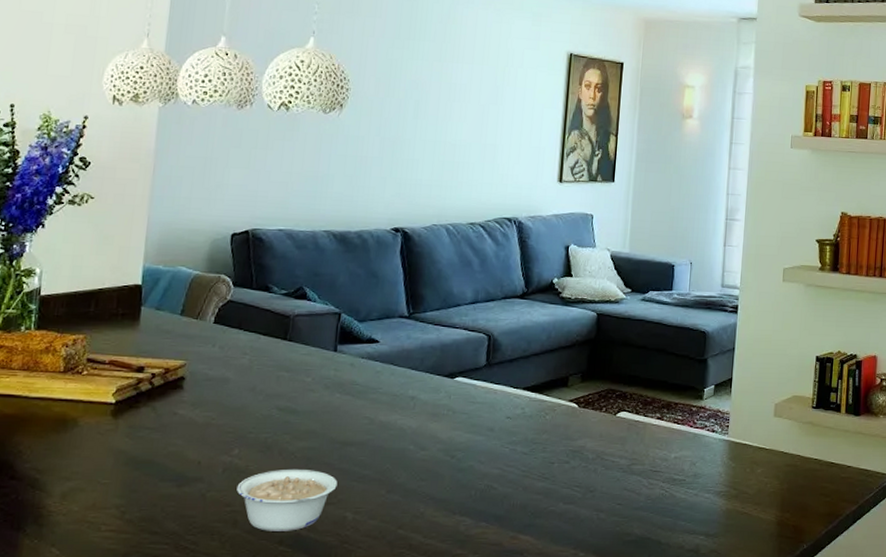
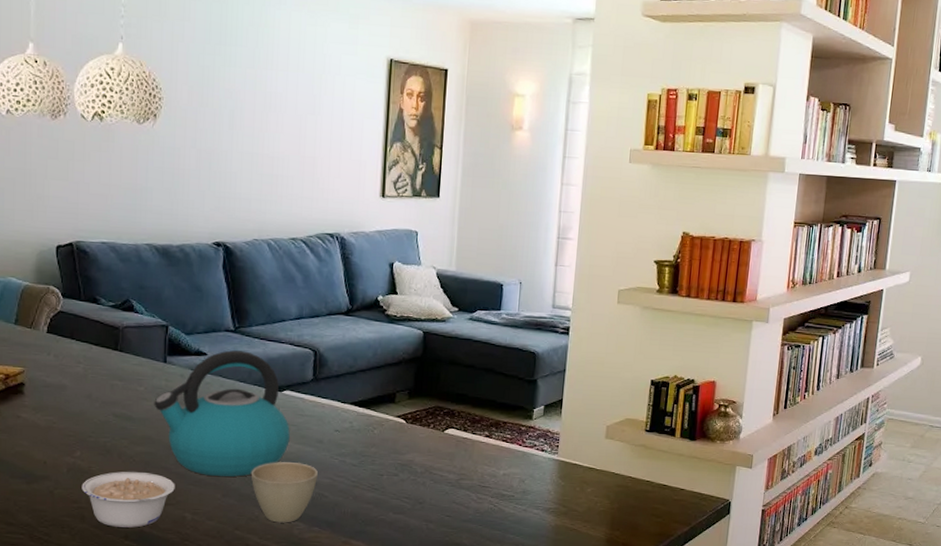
kettle: none [320,337,461,472] -> present [154,350,290,477]
cup: none [418,453,487,519] -> present [251,462,318,523]

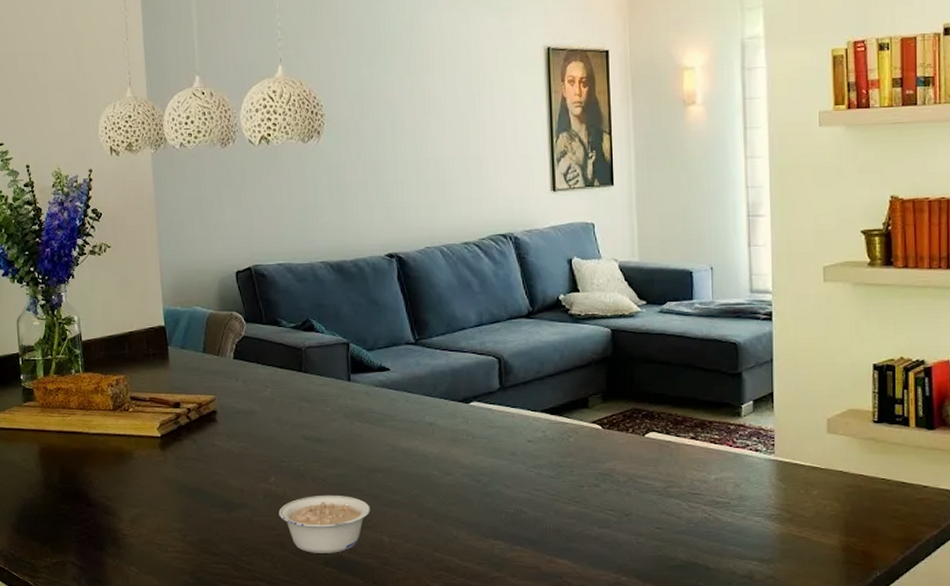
kettle: present [154,350,290,477] -> none [342,363,482,497]
cup: present [251,462,318,523] -> none [445,478,514,543]

